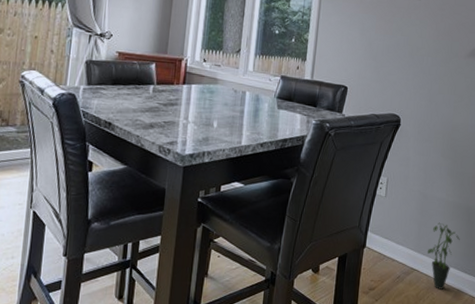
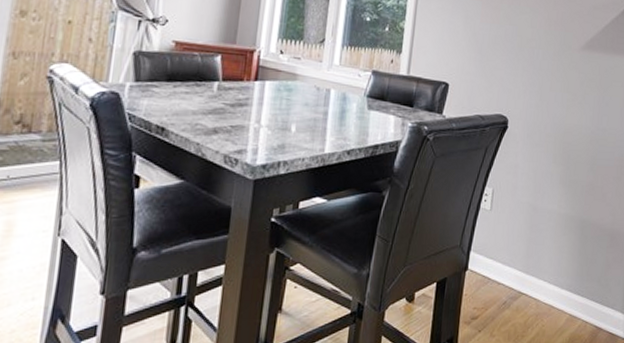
potted plant: present [427,222,460,290] -> none [536,238,573,315]

